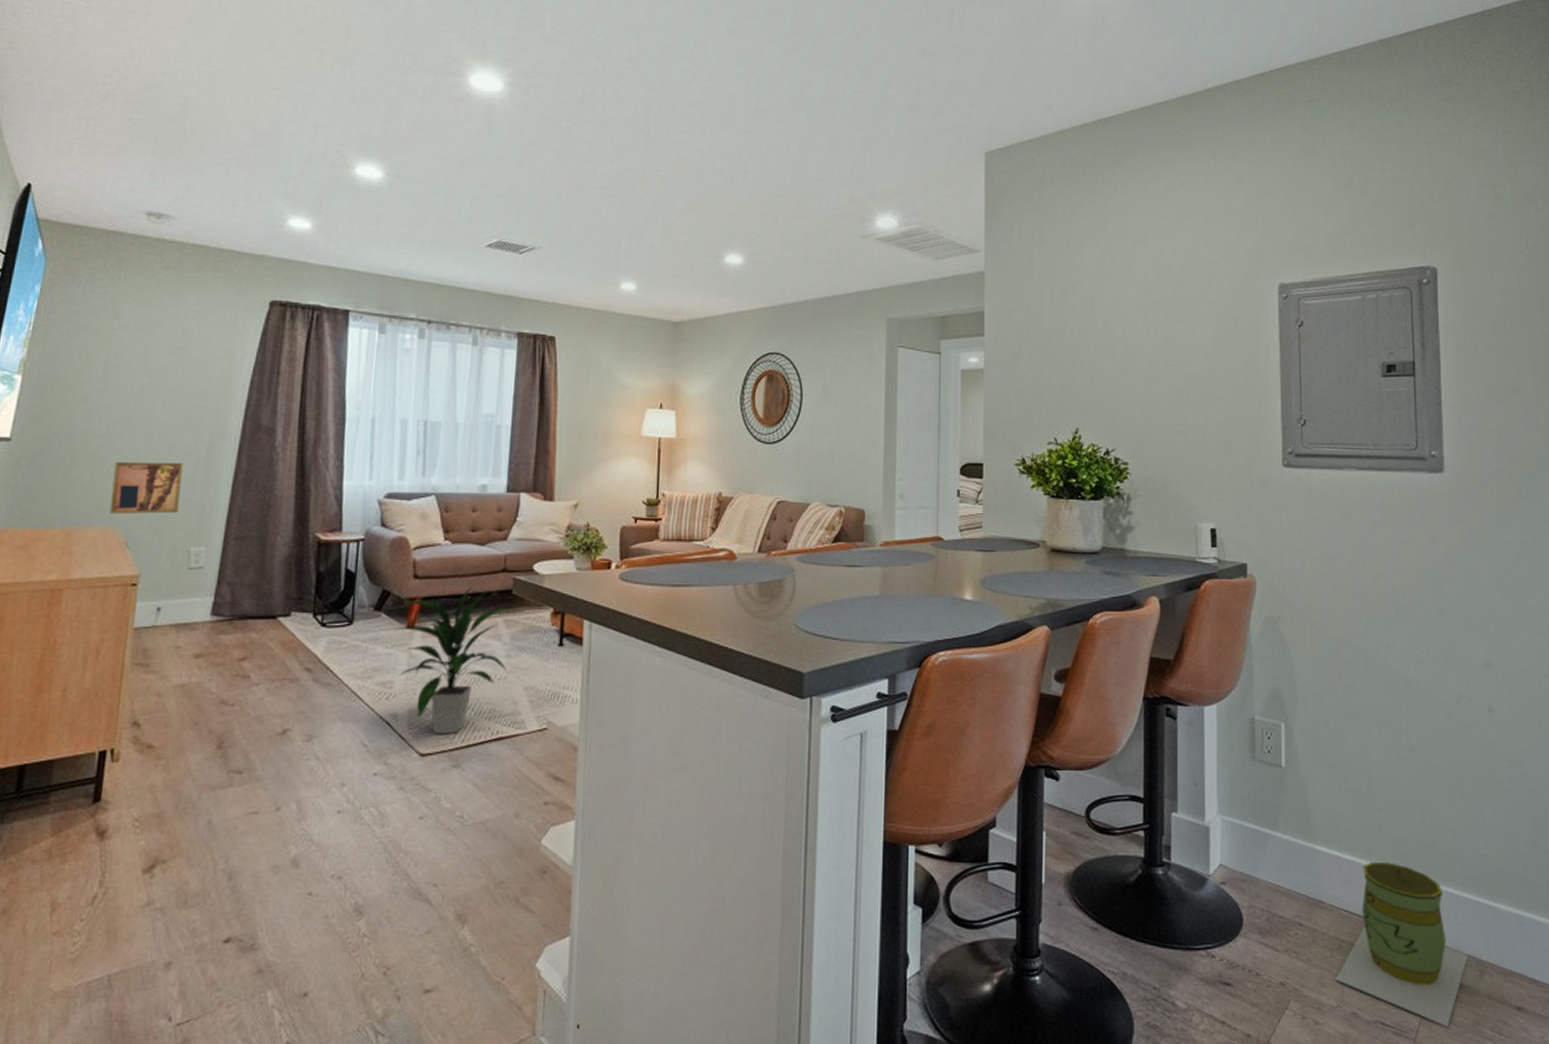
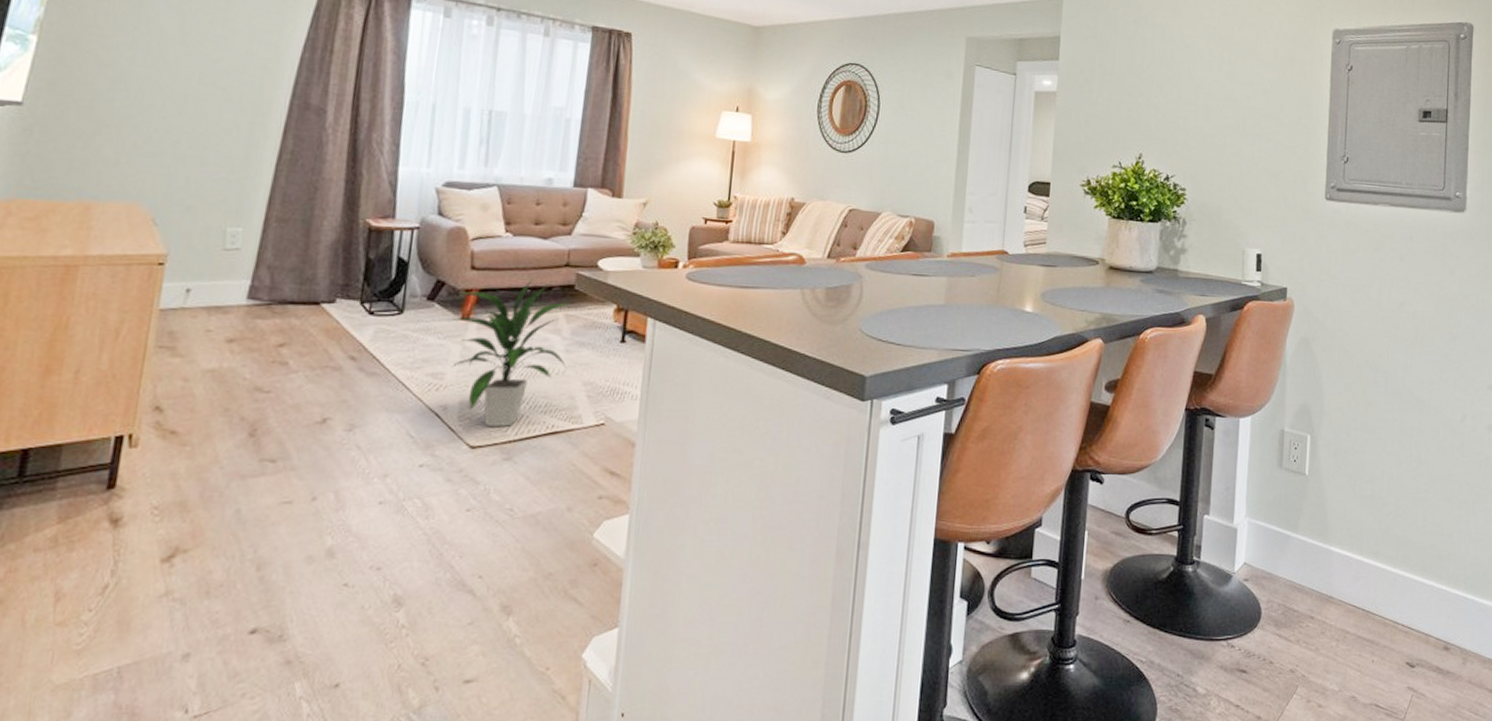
wall art: present [109,461,183,515] -> none [135,134,221,191]
trash can: present [1335,862,1469,1027] -> none [1339,562,1455,708]

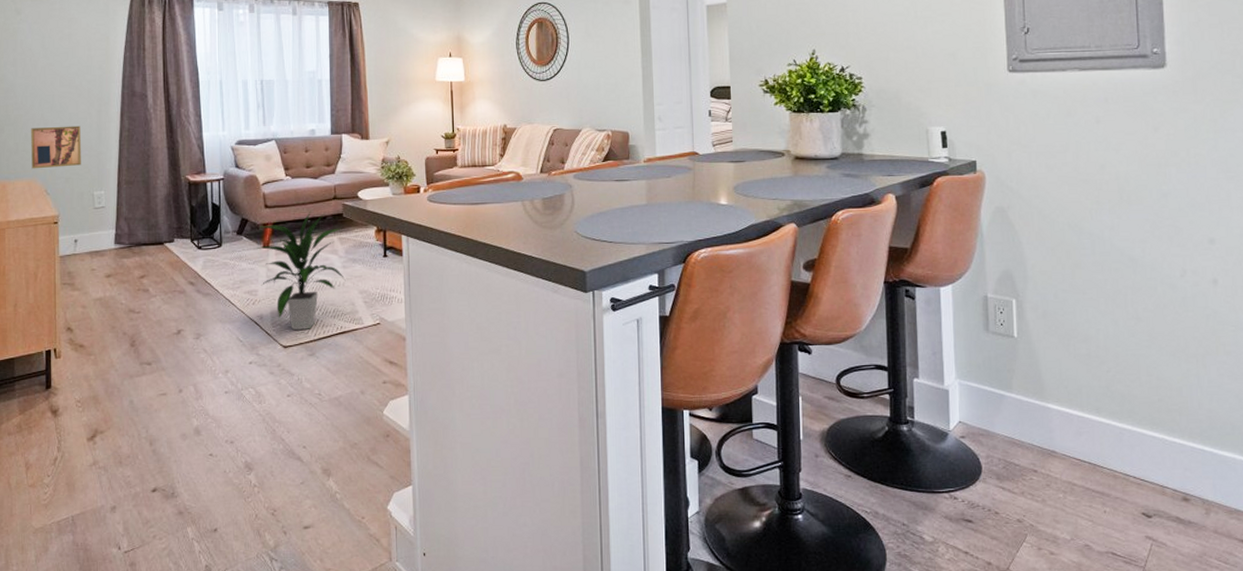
wall art: none [135,134,221,191] -> present [31,125,81,169]

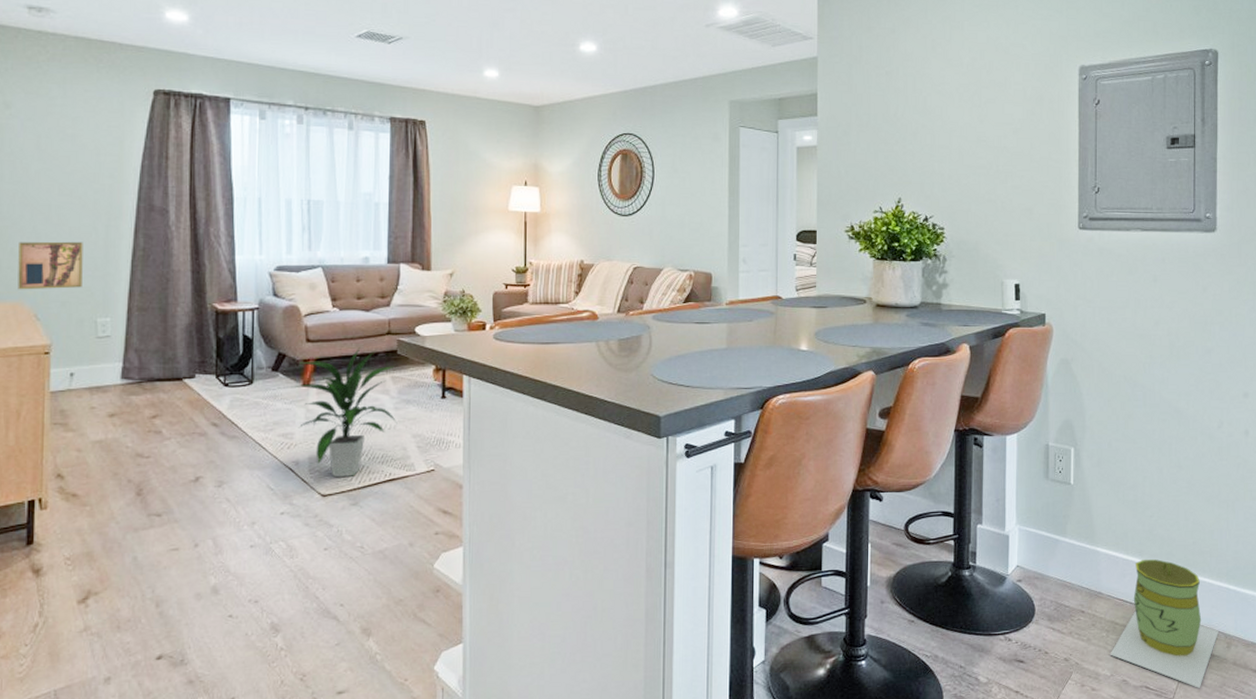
trash can: none [1068,417,1196,557] -> present [1110,559,1220,688]

